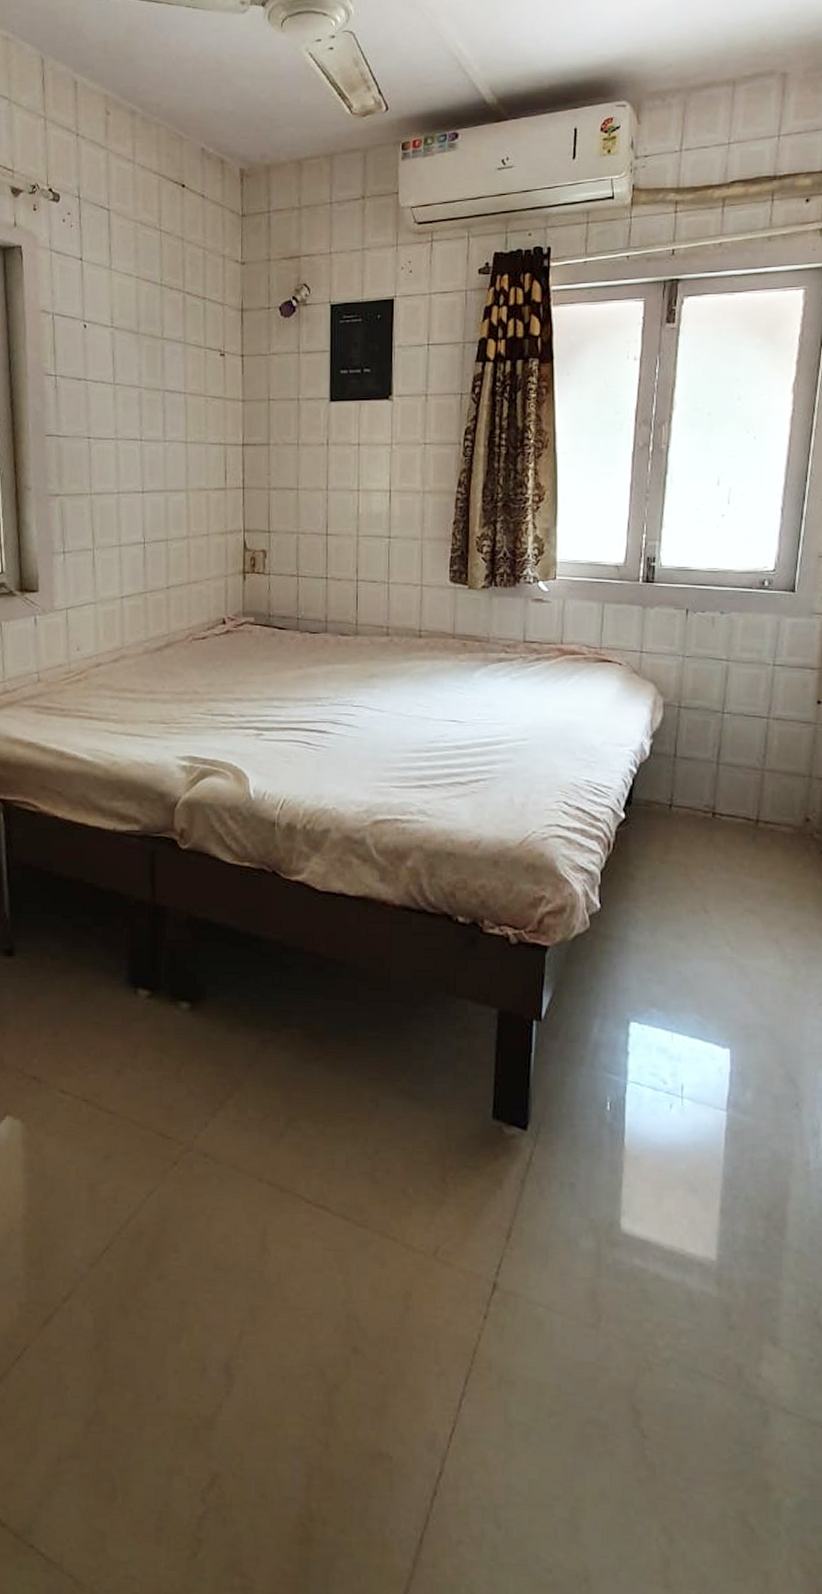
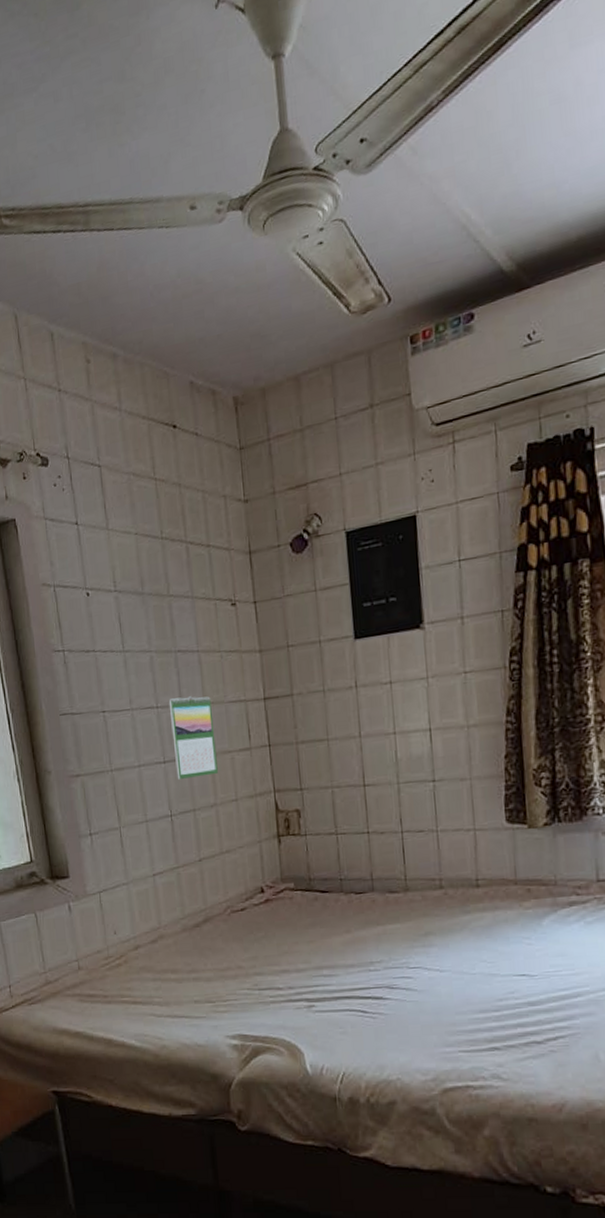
calendar: none [152,434,193,510] -> present [168,696,218,779]

